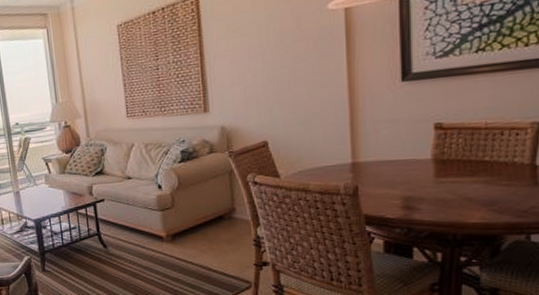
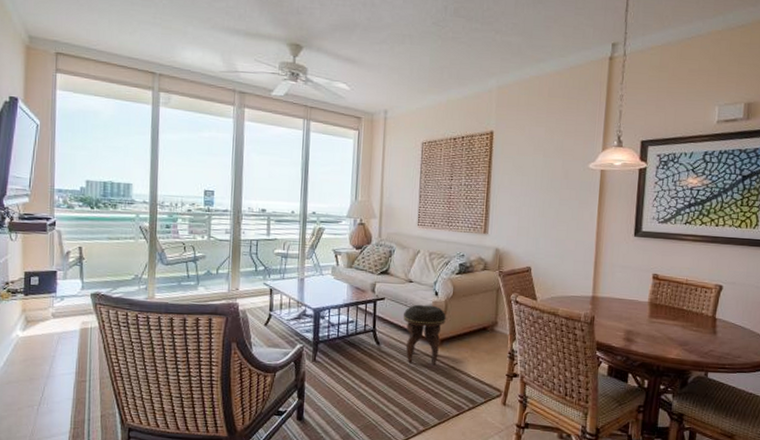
footstool: none [126,199,175,263] -> present [403,304,446,364]

